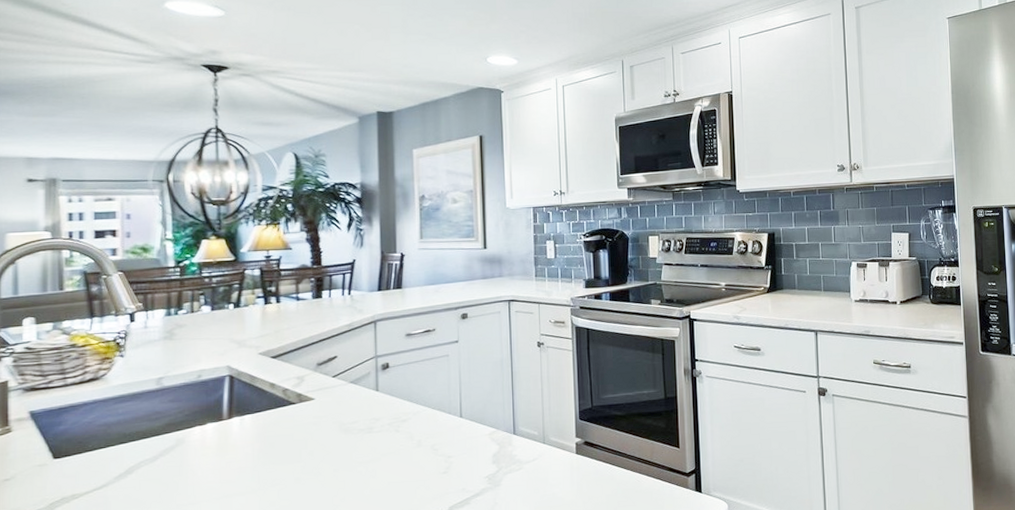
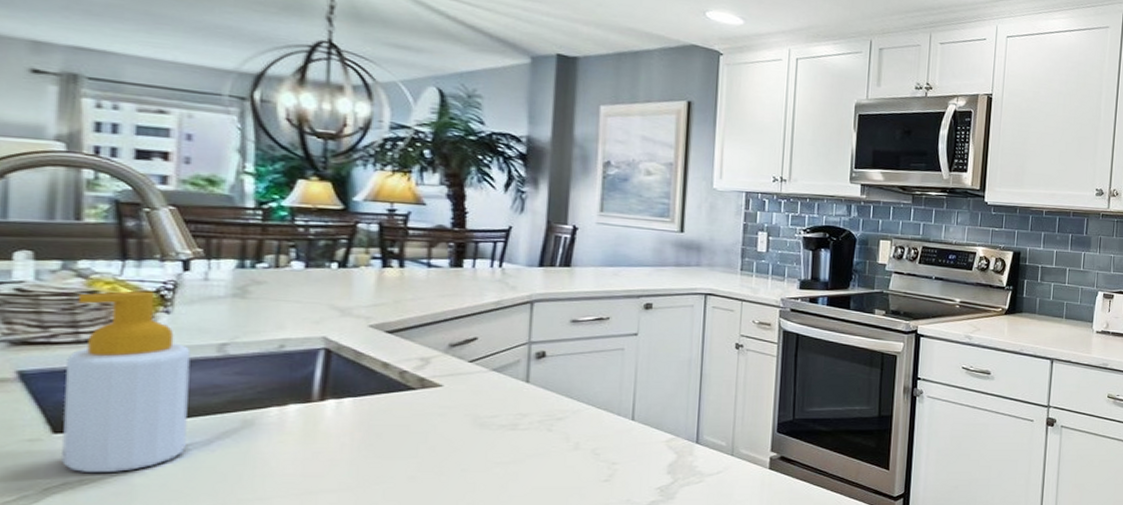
soap bottle: none [60,340,140,489] -> present [62,291,191,472]

